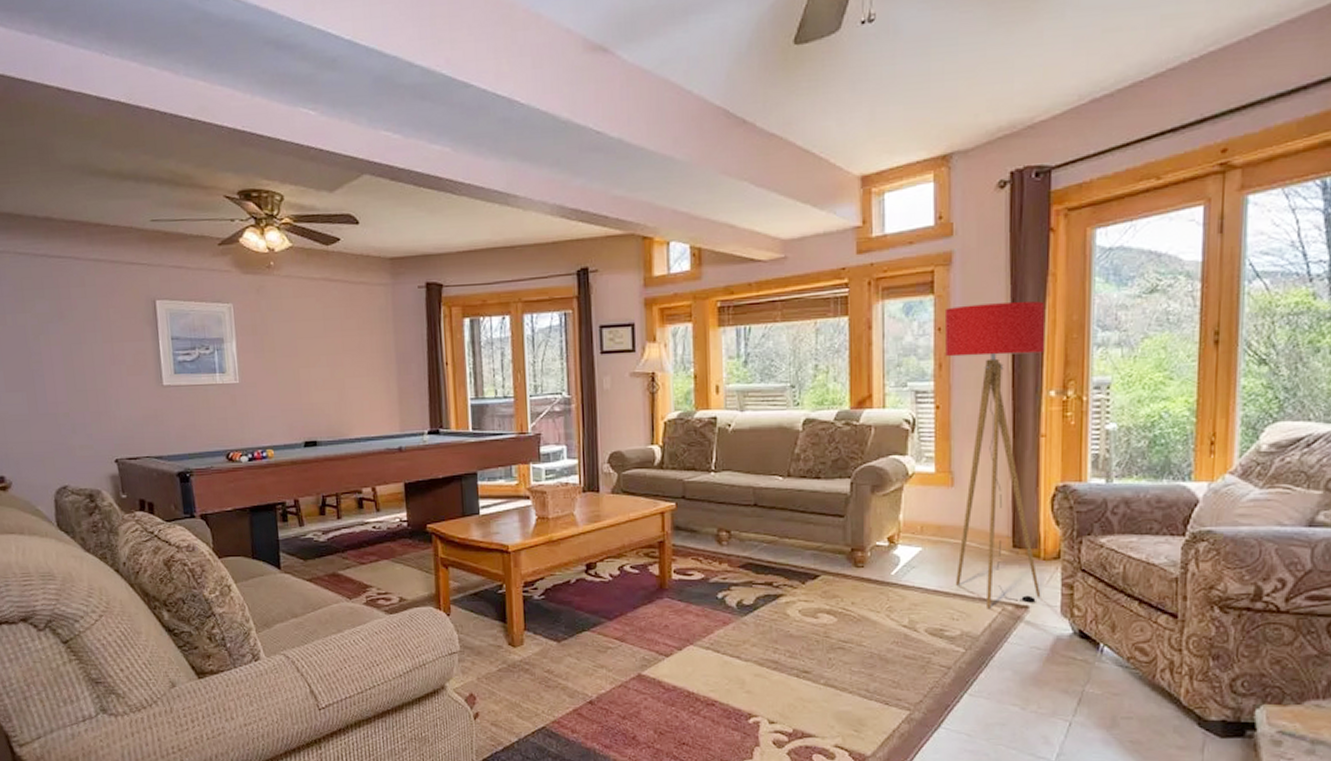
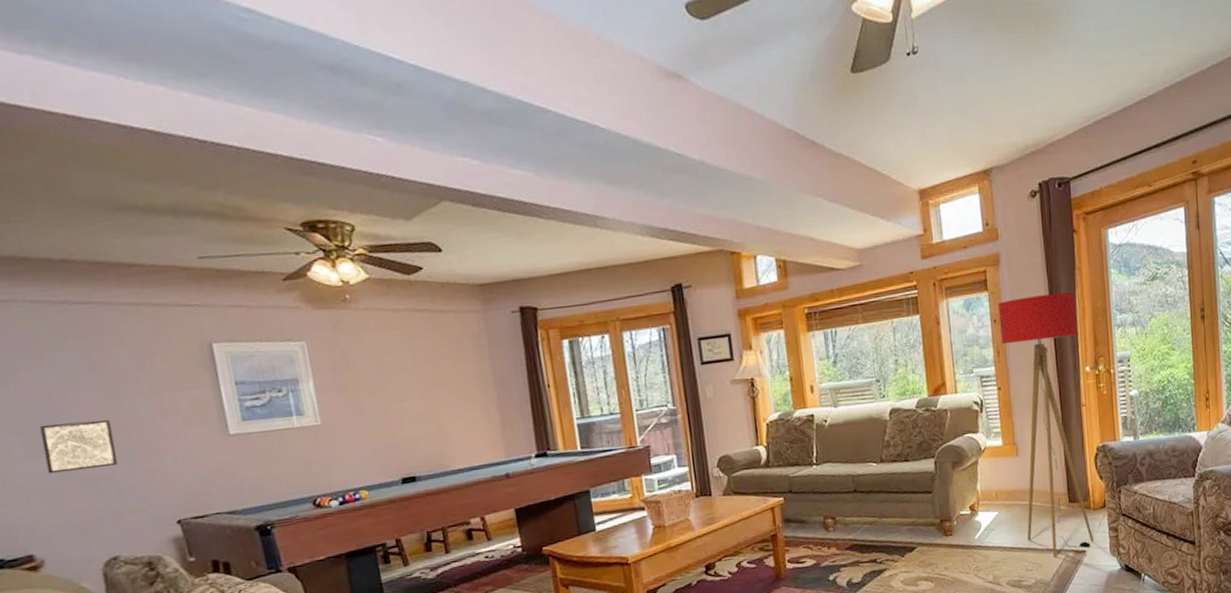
wall art: none [17,362,73,407] -> present [39,420,118,474]

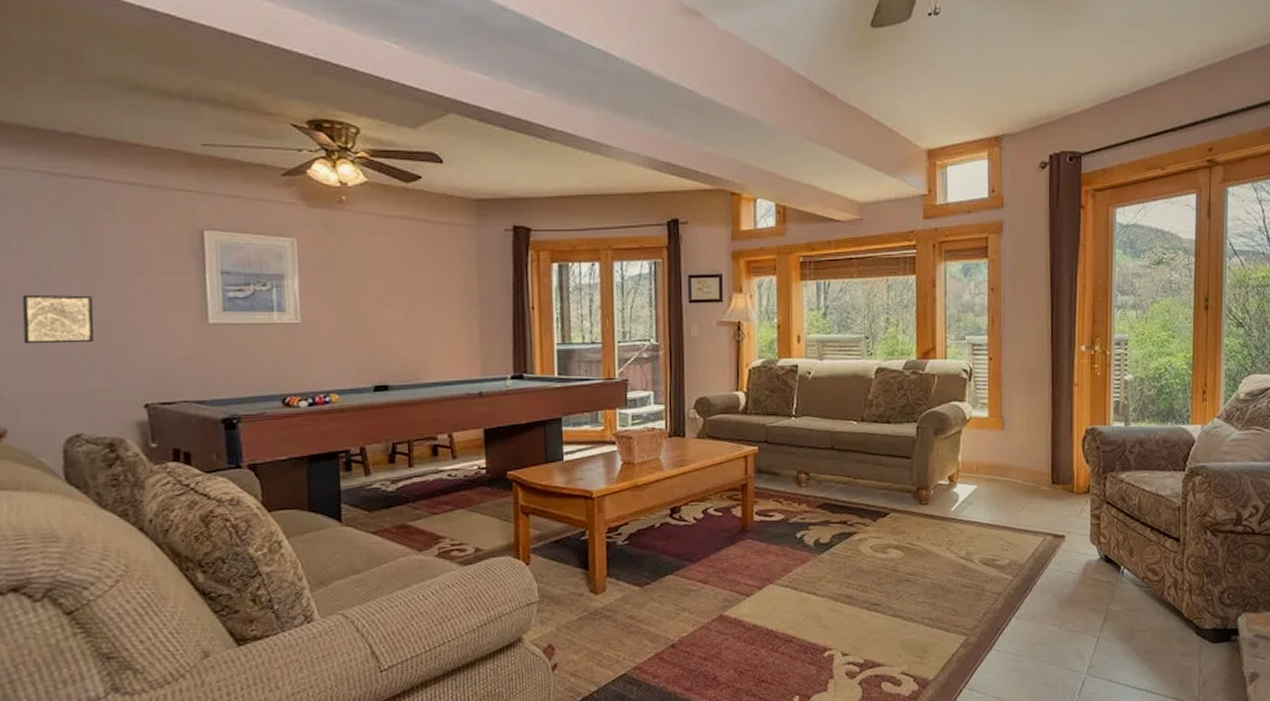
floor lamp: present [997,292,1094,558] -> none [996,268,1077,539]

